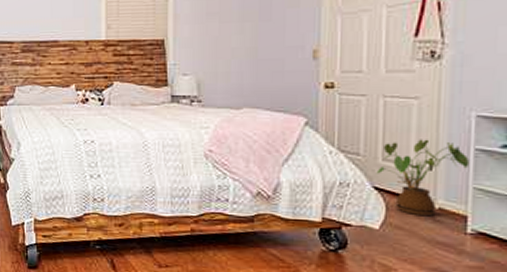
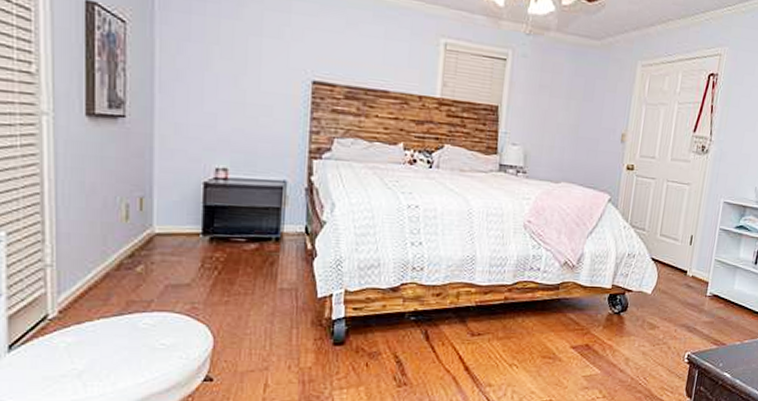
house plant: present [376,139,470,217] -> none [654,219,716,283]

